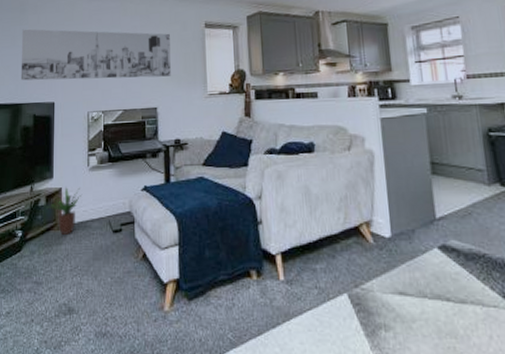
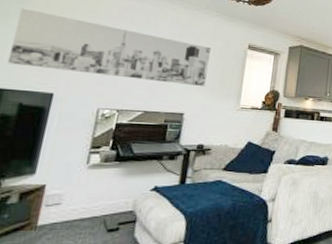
potted plant: present [46,187,83,235] -> none [18,184,74,235]

